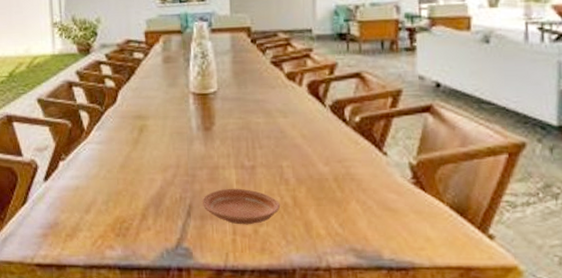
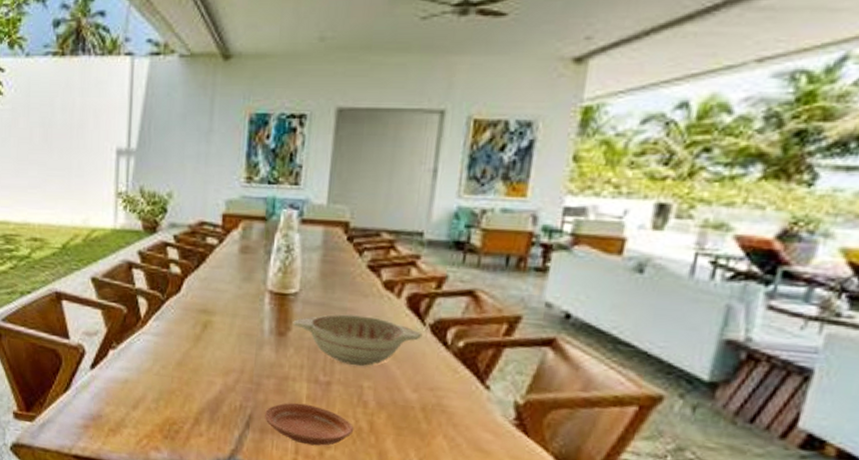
decorative bowl: none [216,105,325,148] -> present [293,314,423,366]

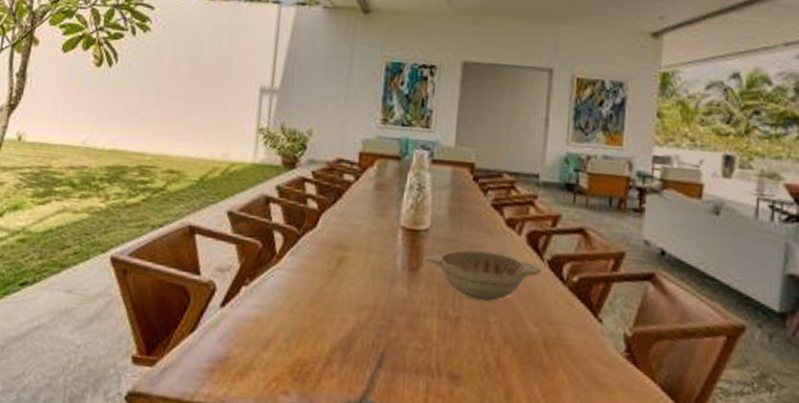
plate: present [264,402,355,446] -> none [396,339,482,384]

